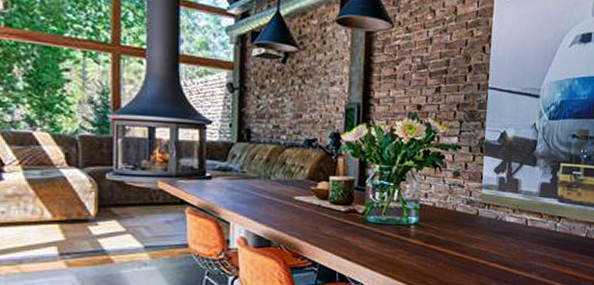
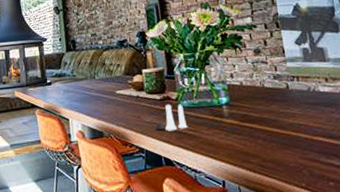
salt and pepper shaker set: none [334,217,371,247] -> present [155,104,188,131]

